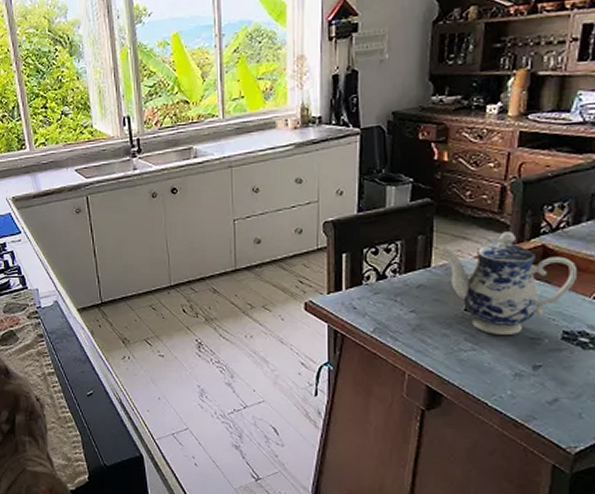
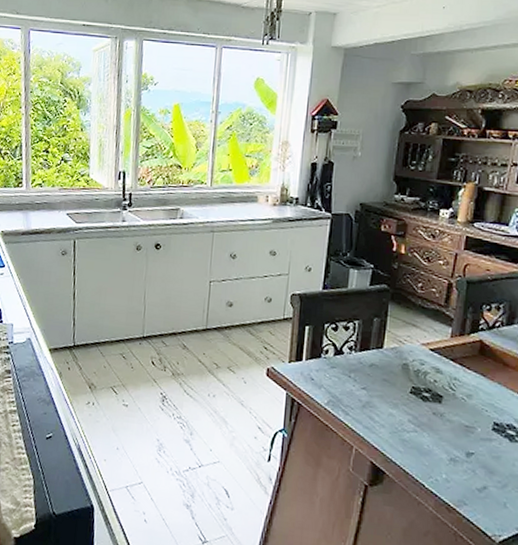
teapot: present [439,232,578,335] -> none [391,324,509,421]

